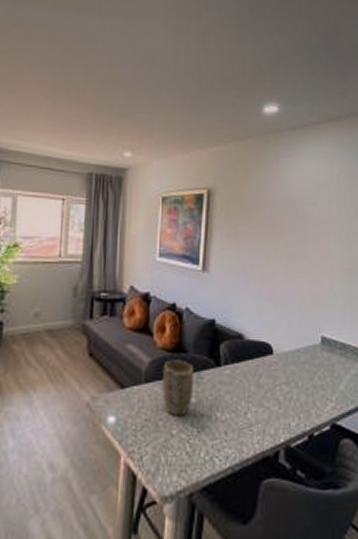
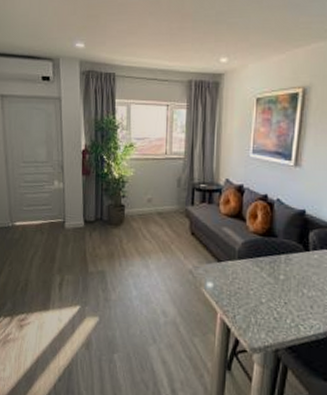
plant pot: present [162,360,194,417] -> none [253,242,283,289]

